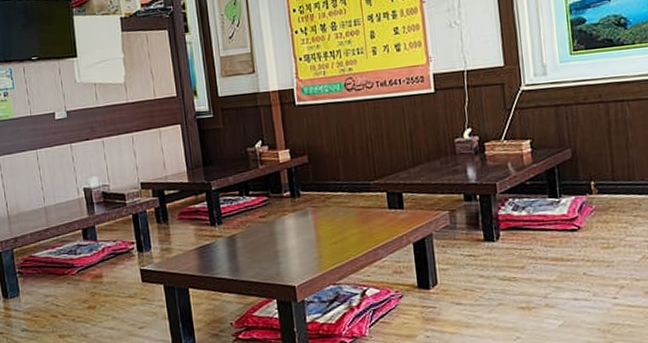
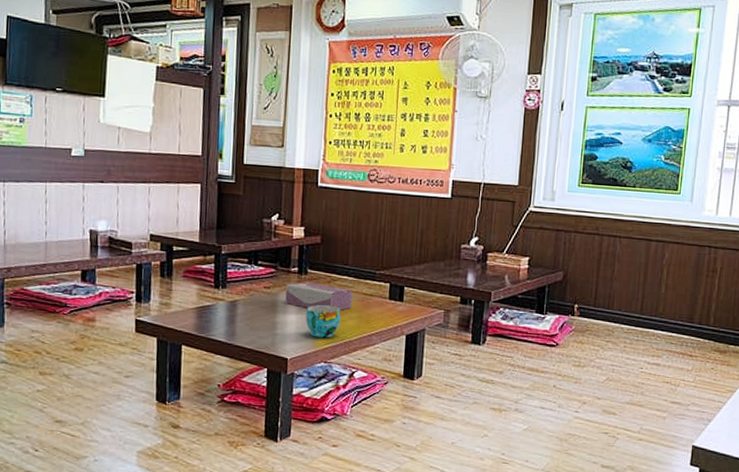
tissue box: none [281,204,351,232] -> present [285,282,353,310]
cup: none [305,225,343,260] -> present [305,305,341,338]

